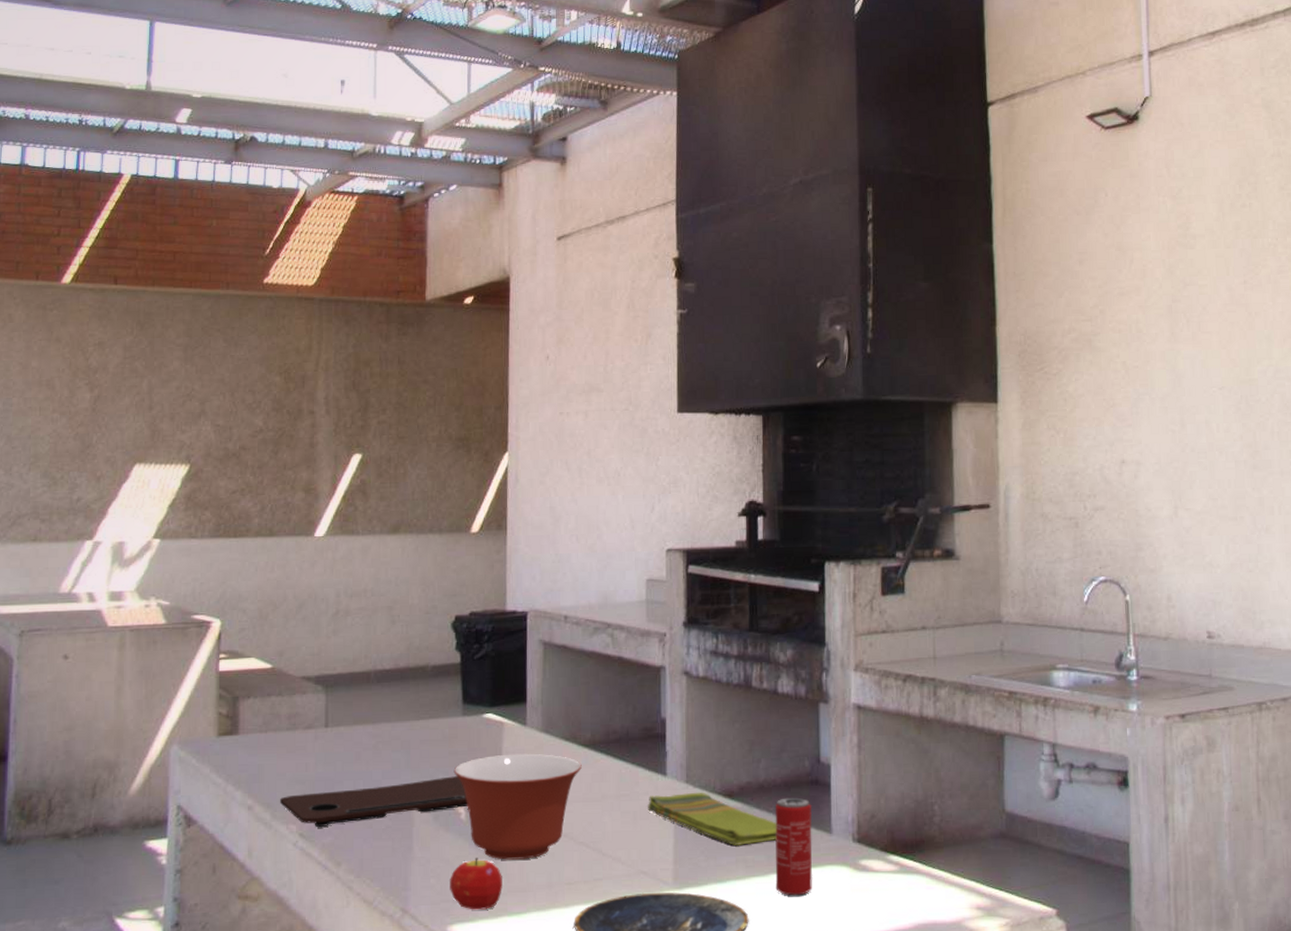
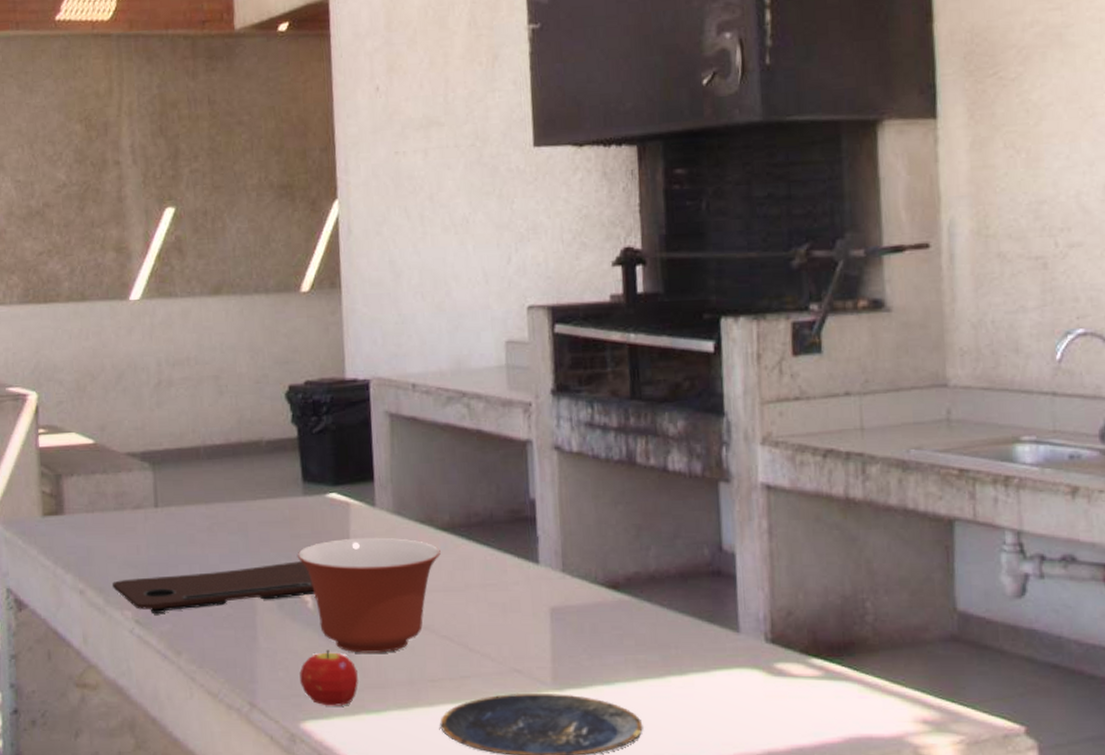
dish towel: present [648,792,777,847] -> none [519,582,673,644]
beverage can: present [775,797,812,896] -> none [669,590,718,702]

